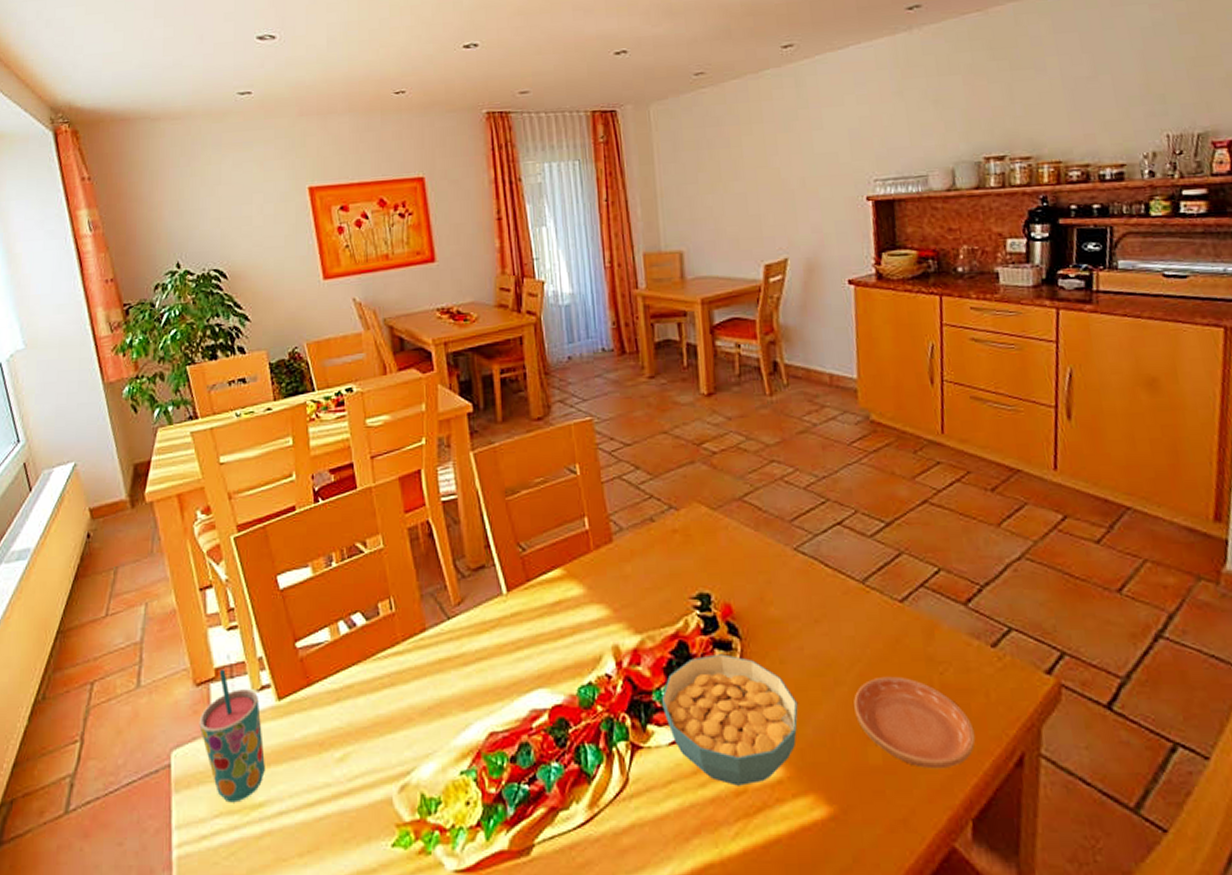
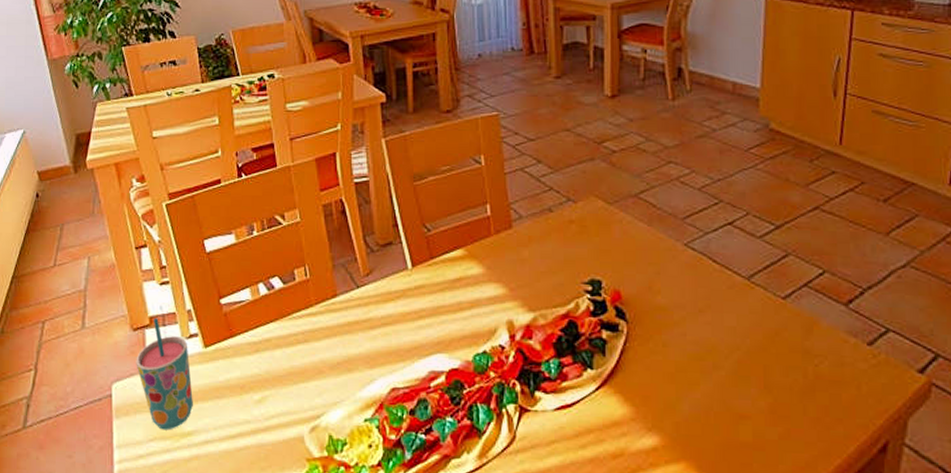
cereal bowl: present [661,654,798,786] -> none [549,334,677,450]
saucer: present [854,676,976,769] -> none [730,364,843,450]

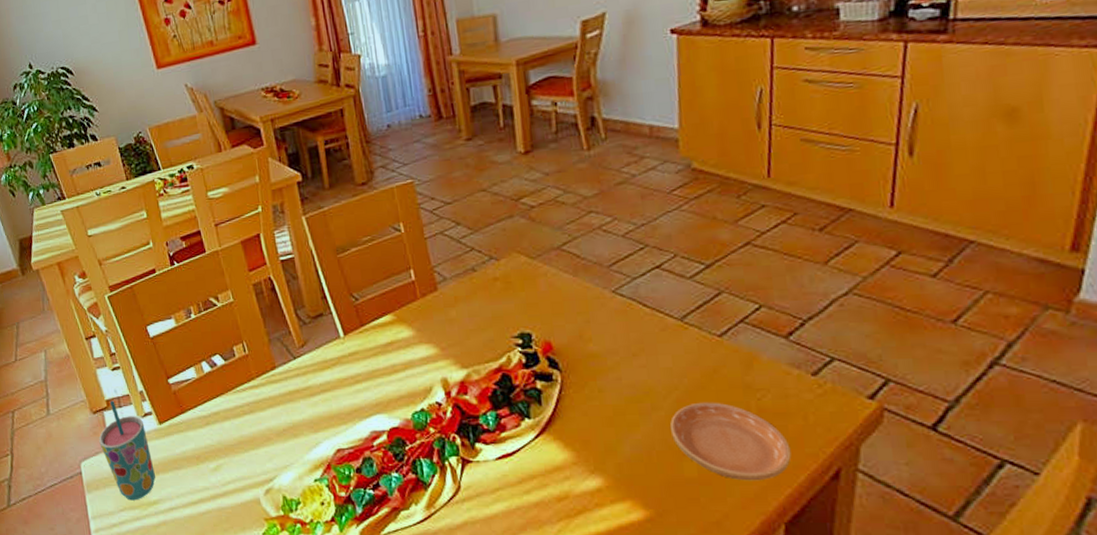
saucer: none [730,364,843,450] -> present [670,402,792,481]

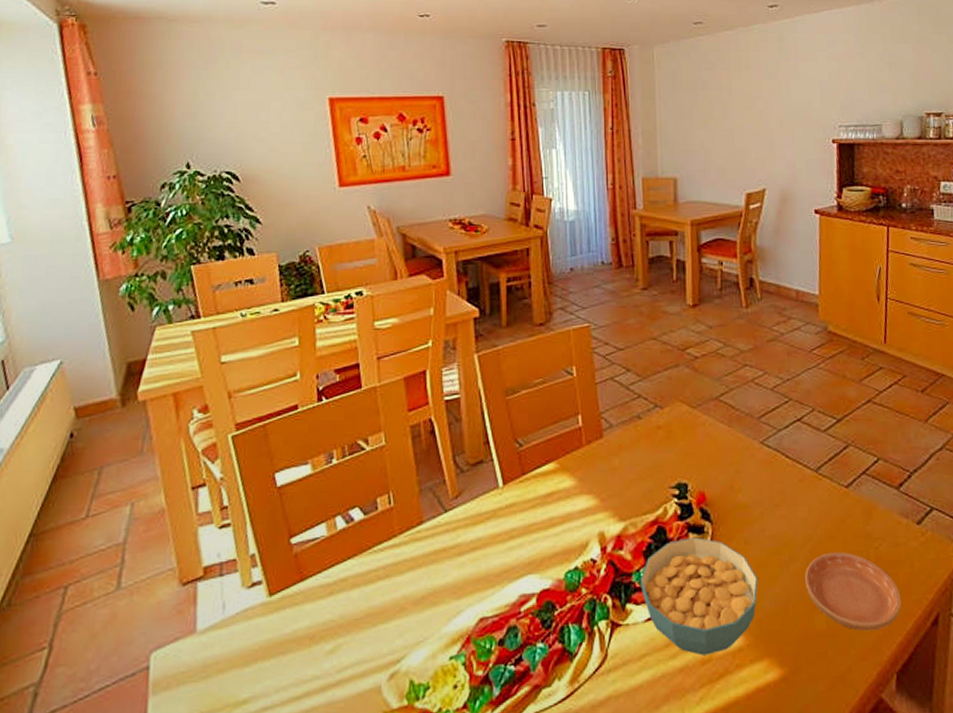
cup: present [99,400,155,501] -> none [183,567,252,702]
cereal bowl: none [487,384,616,493] -> present [639,537,758,656]

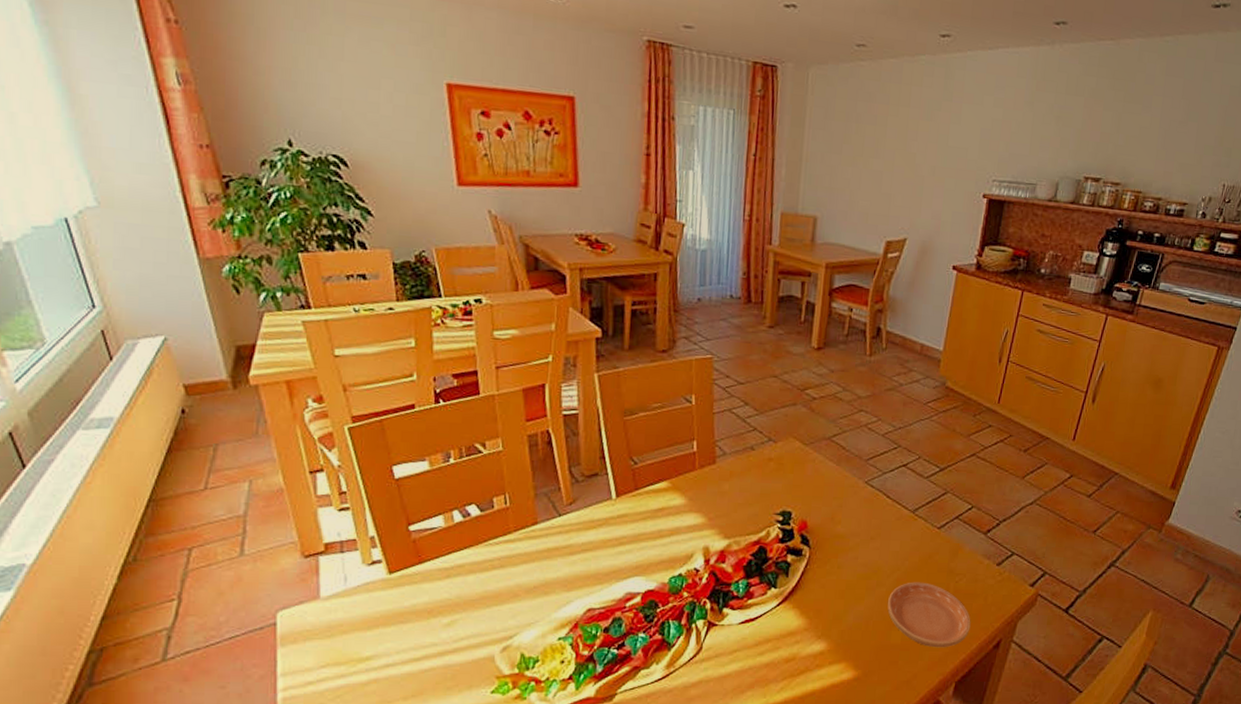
cereal bowl: present [639,537,758,656] -> none [737,558,846,655]

